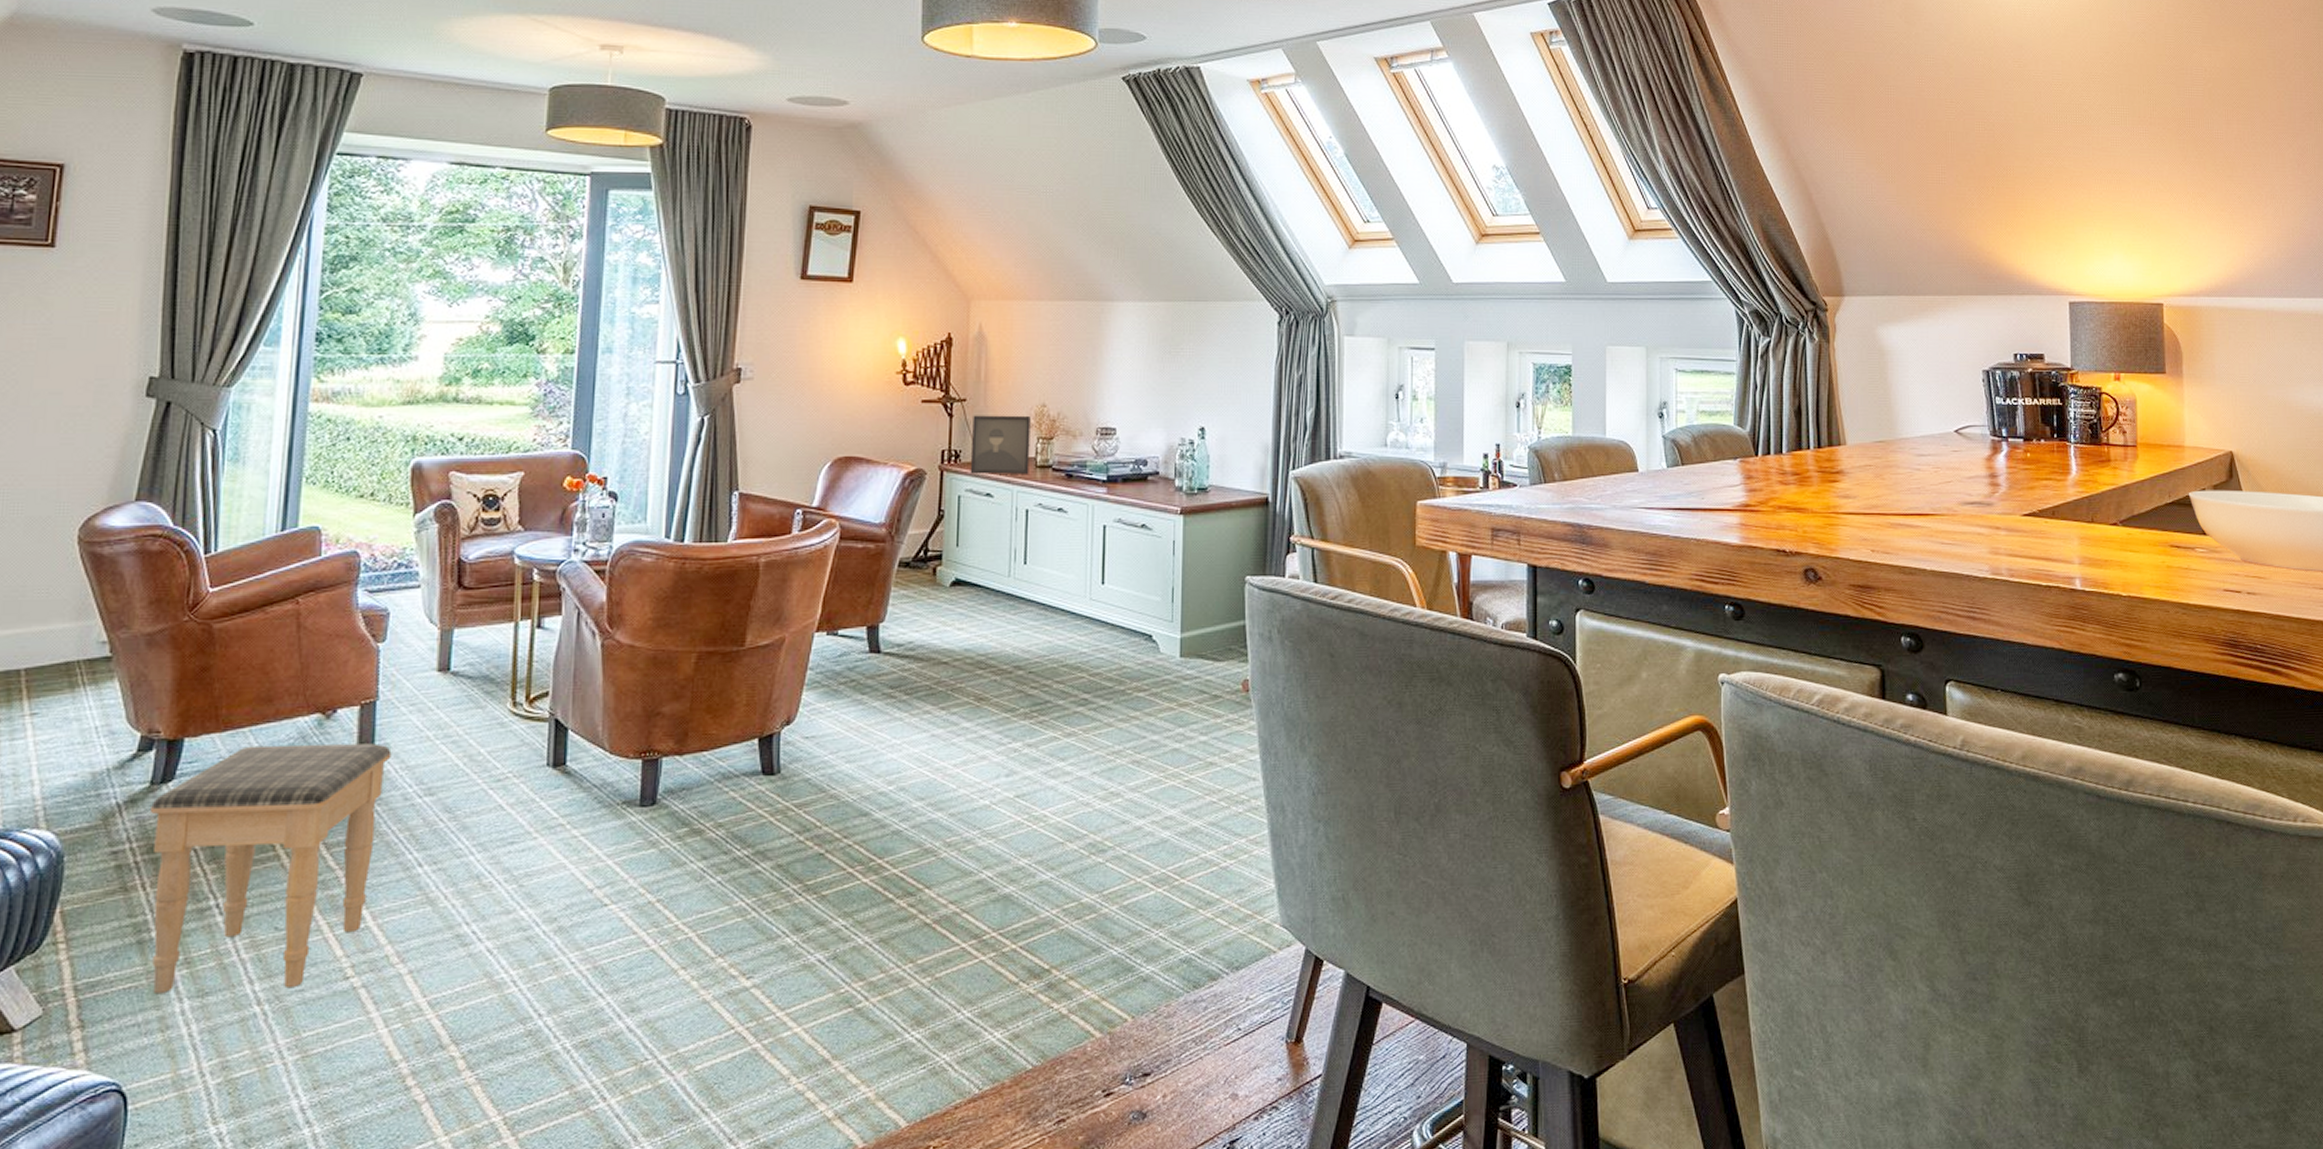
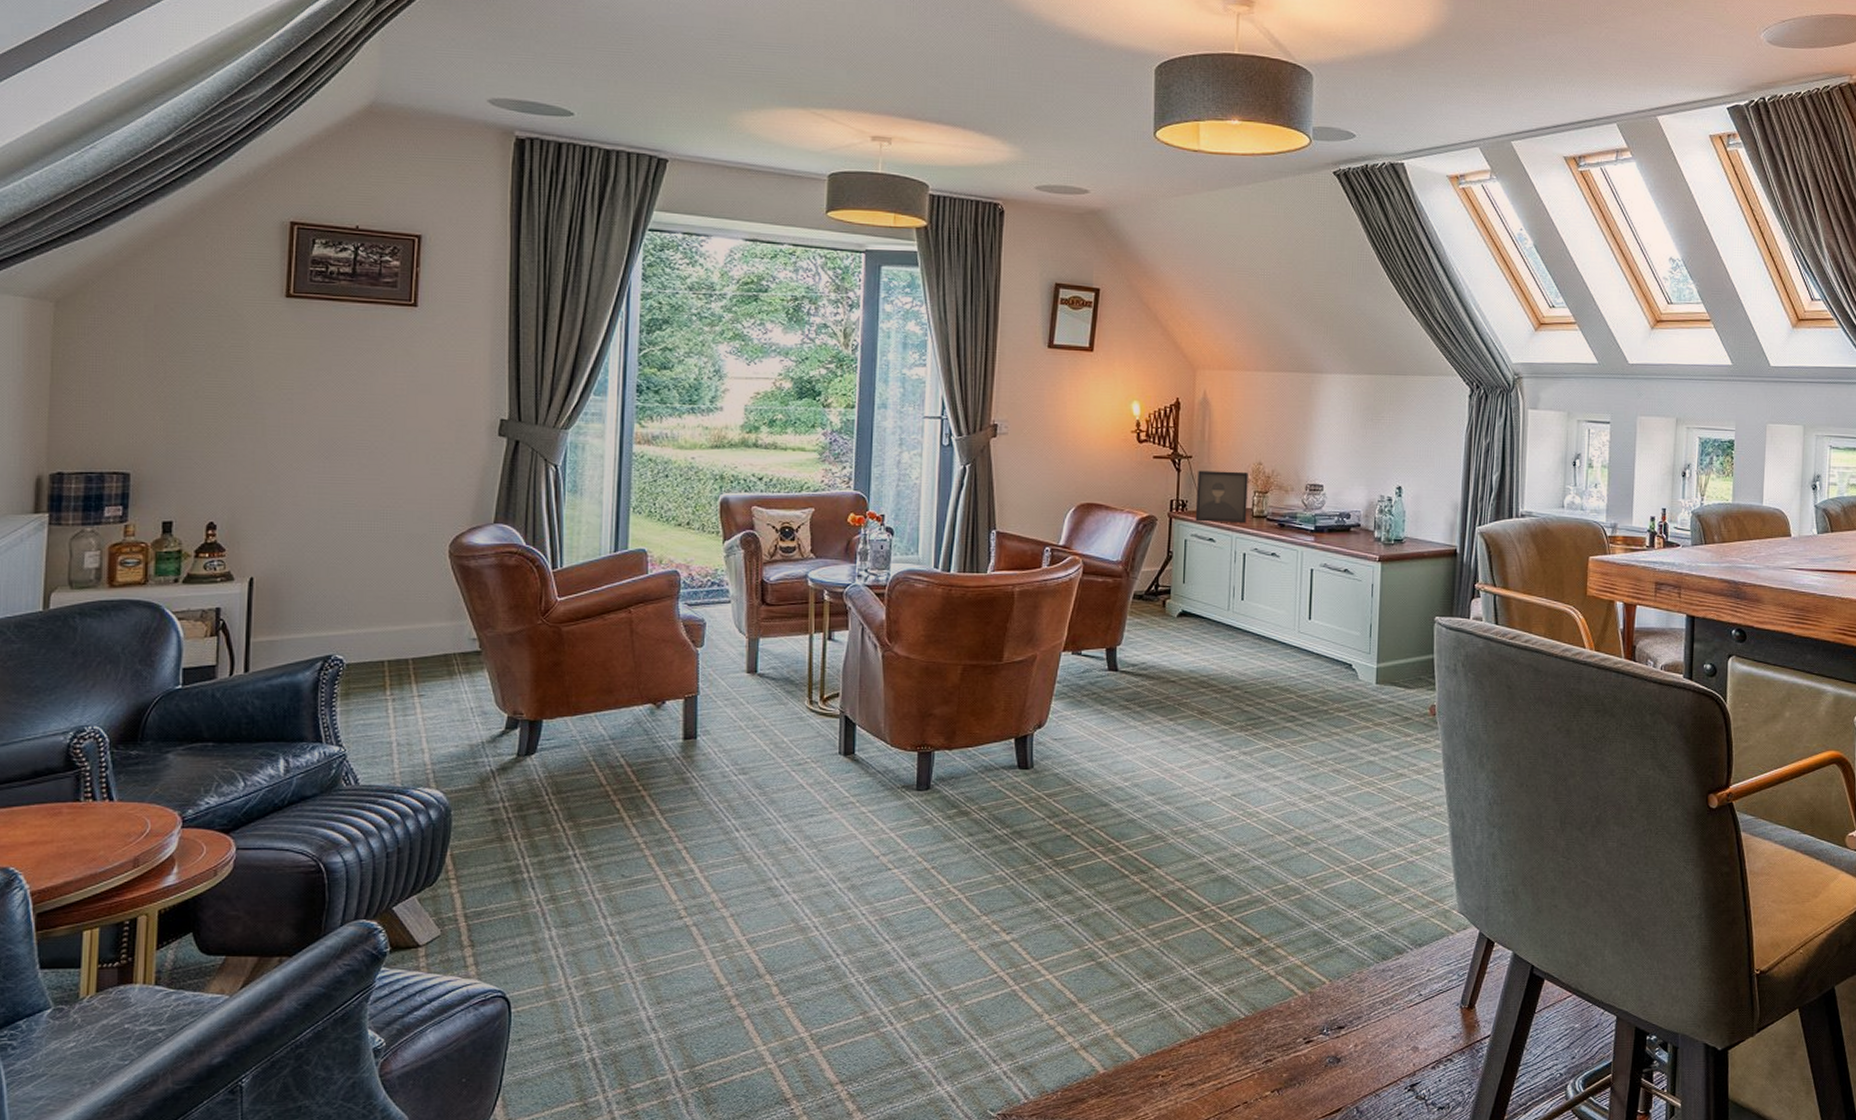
footstool: present [151,743,392,993] -> none [518,728,711,923]

